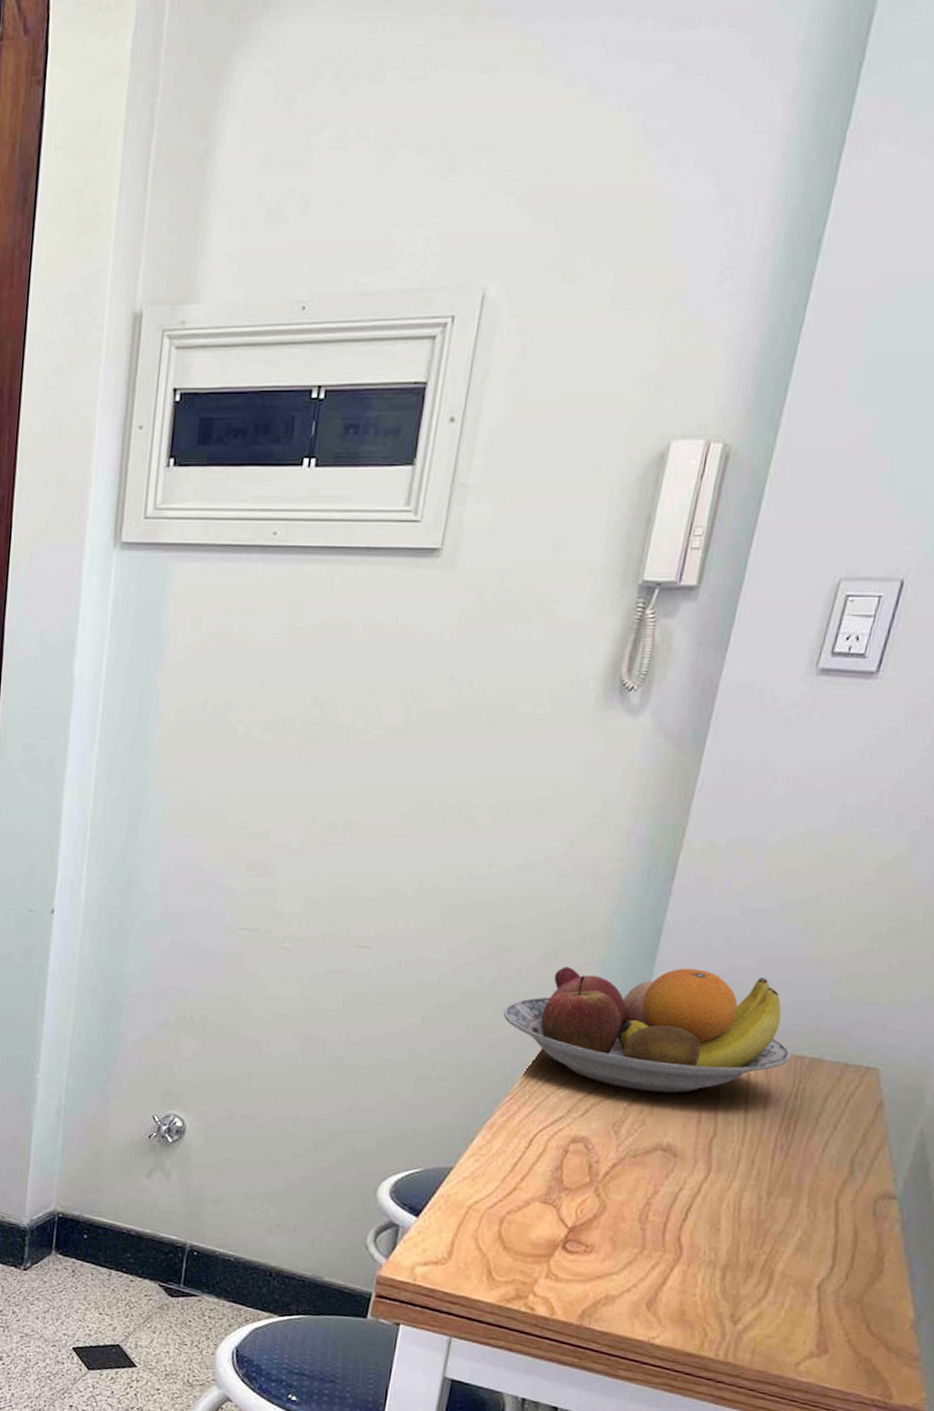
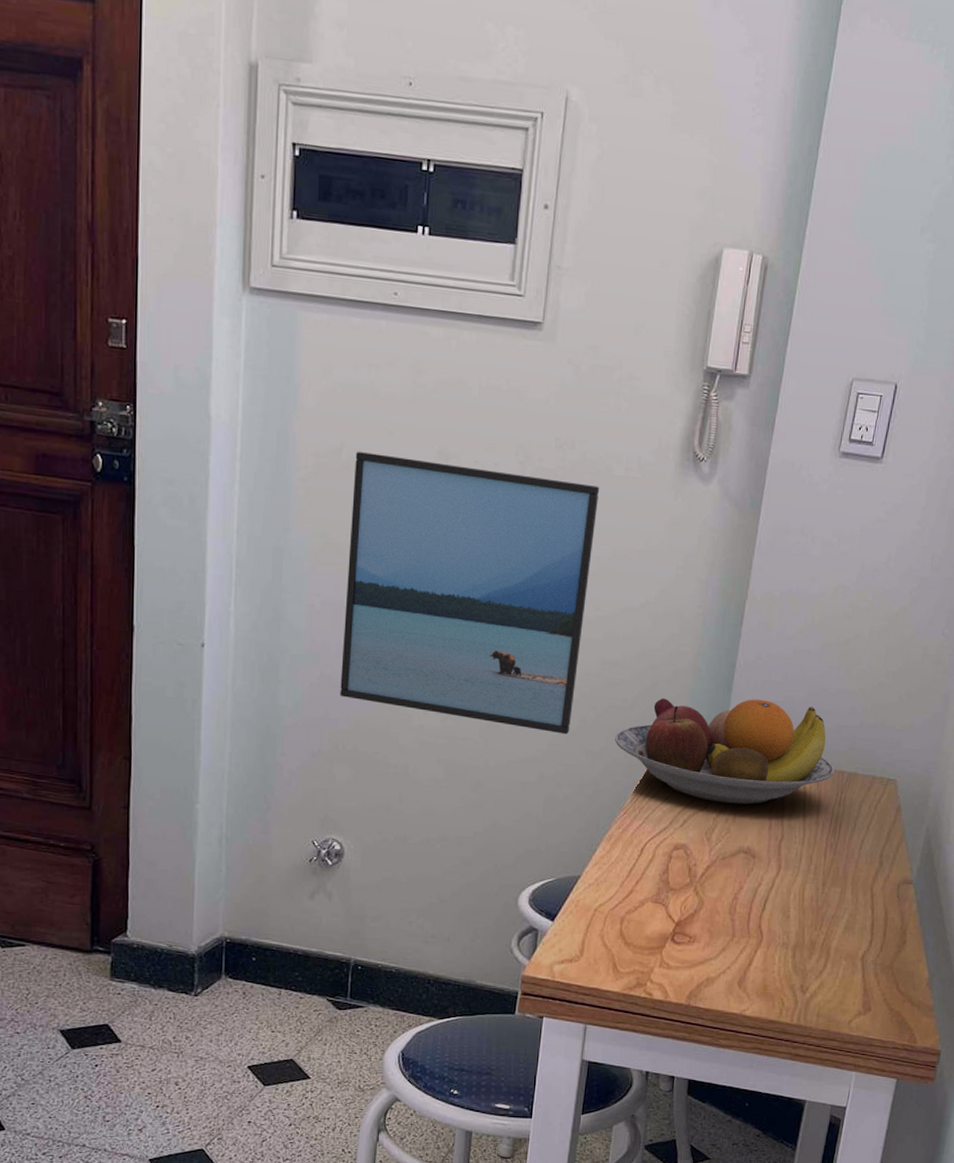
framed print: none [191,704,501,1007] -> present [340,452,600,735]

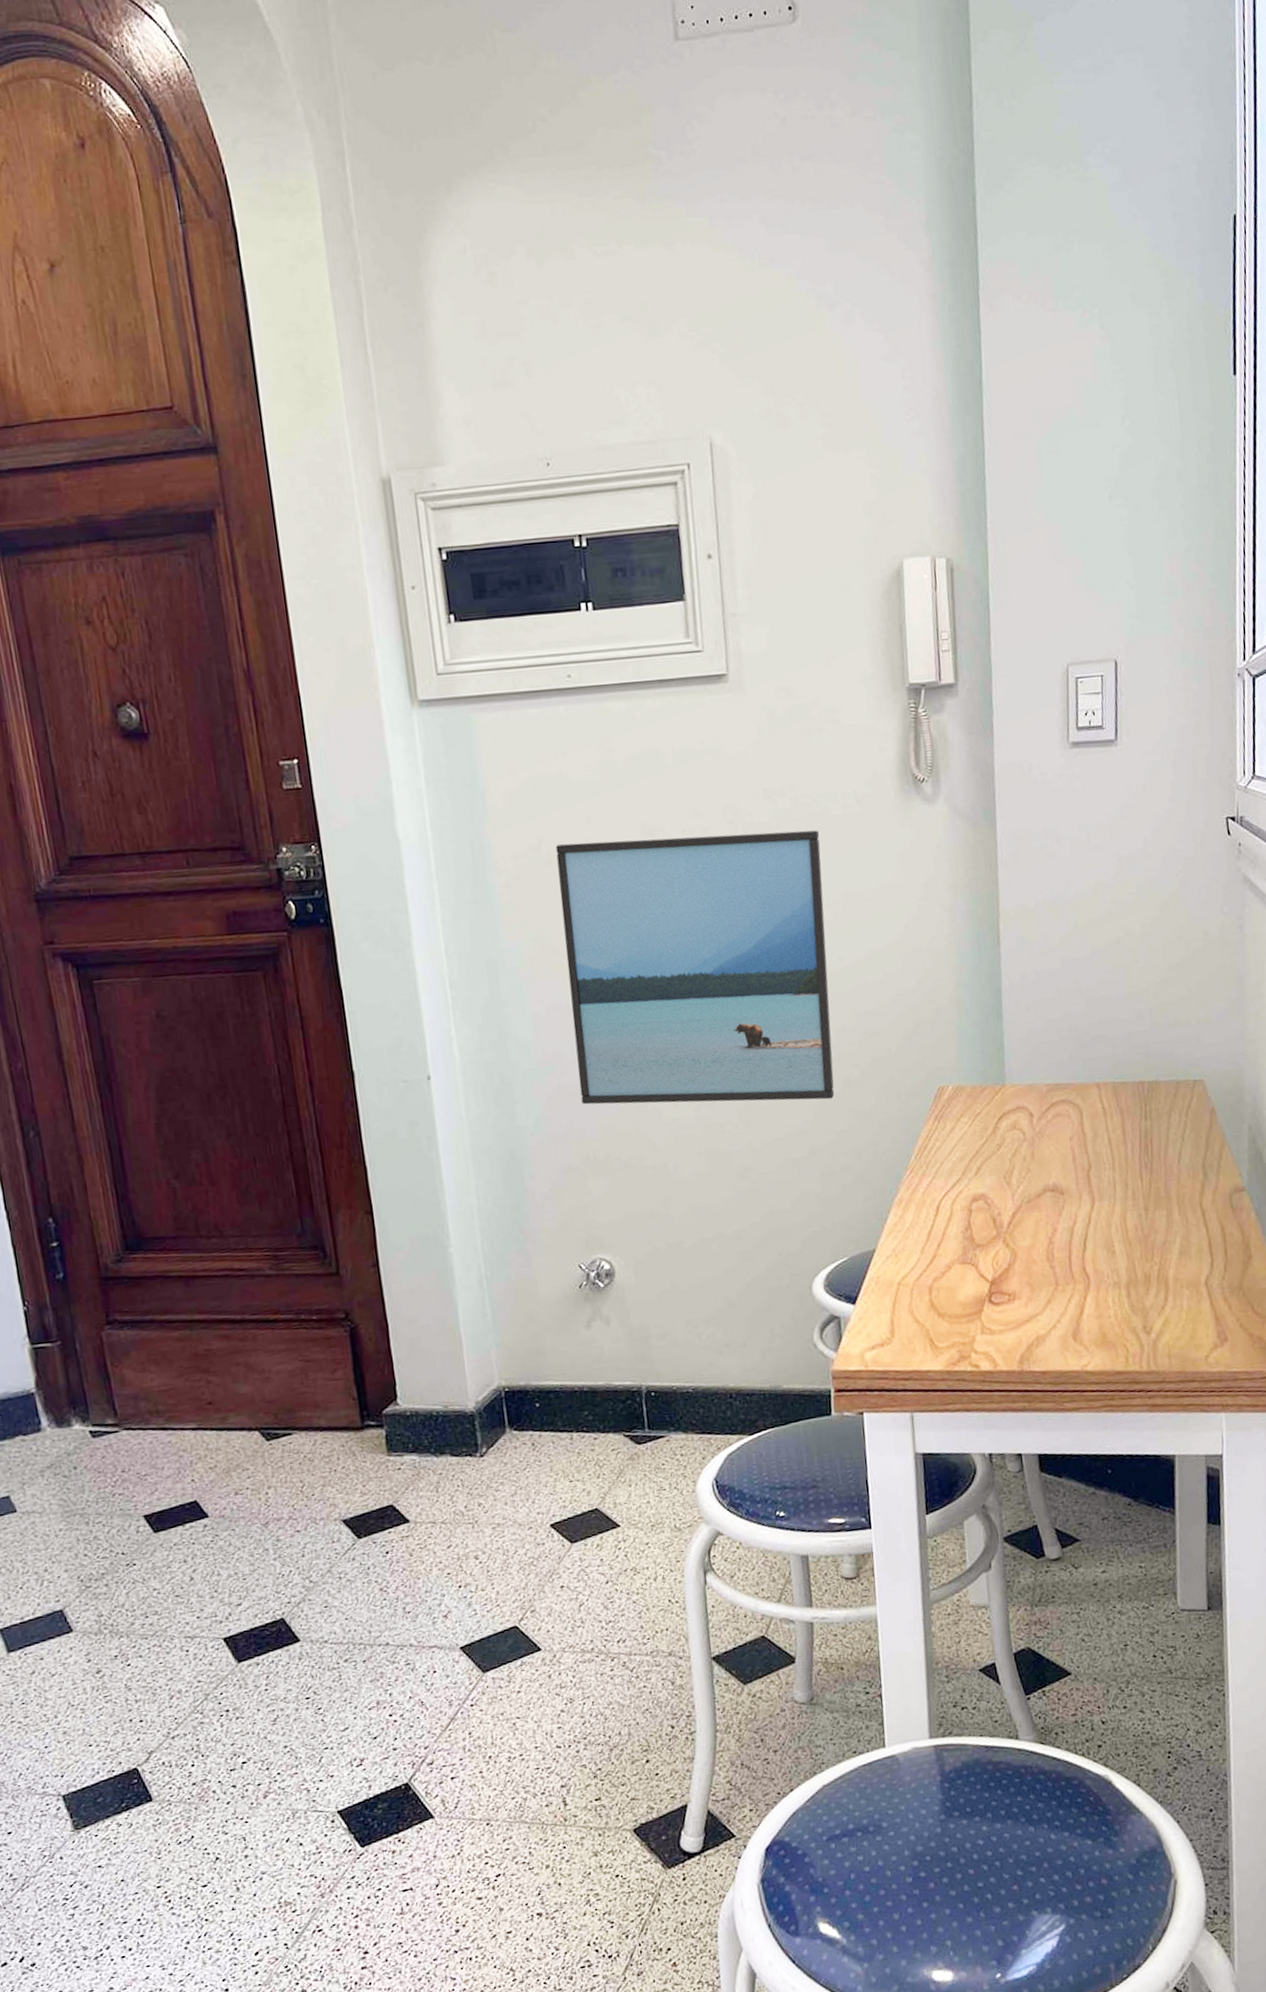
fruit bowl: present [615,698,835,805] -> none [885,1018,1133,1142]

